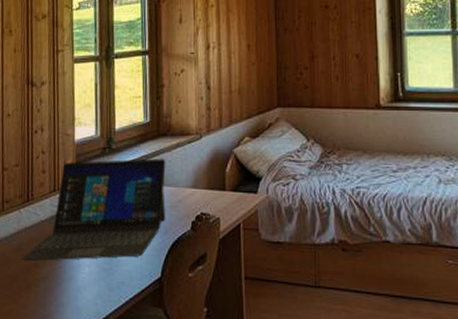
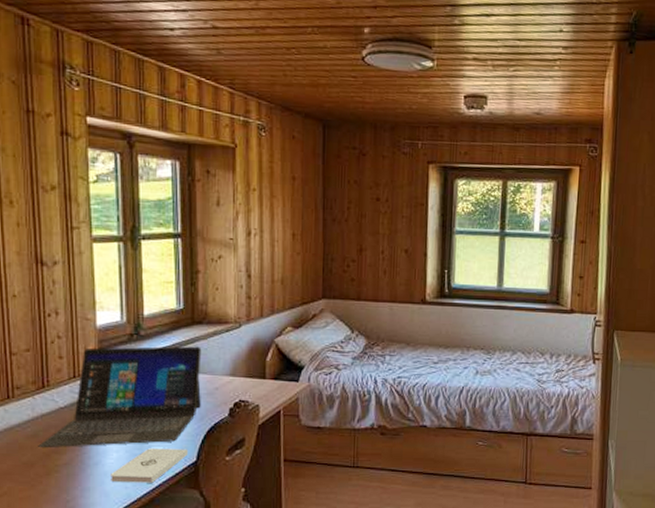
notepad: none [83,263,154,300] -> present [111,448,189,483]

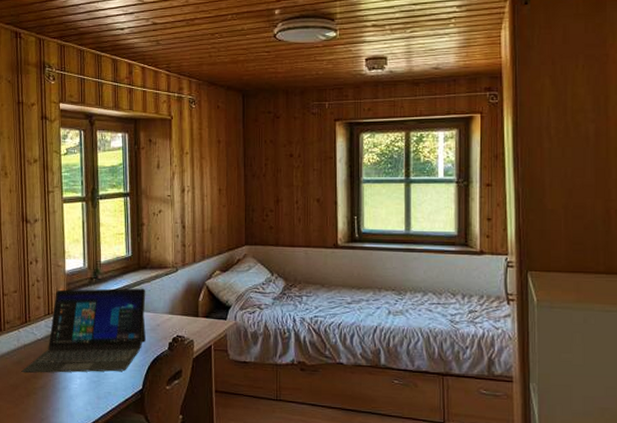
notepad: present [111,448,189,483] -> none [75,376,136,407]

